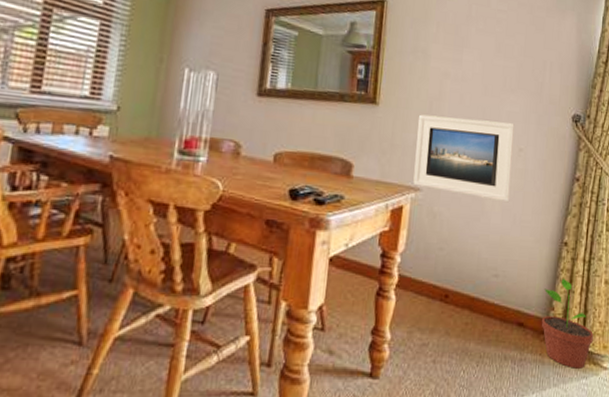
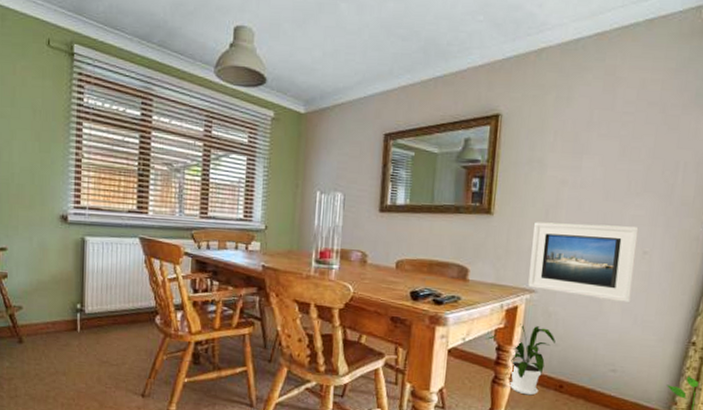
house plant: none [370,226,440,309] -> present [485,324,555,396]

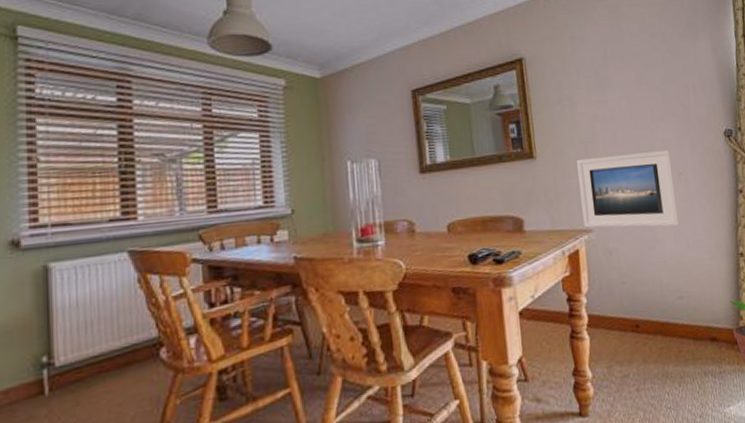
house plant: present [485,324,555,396] -> none [554,267,622,345]

